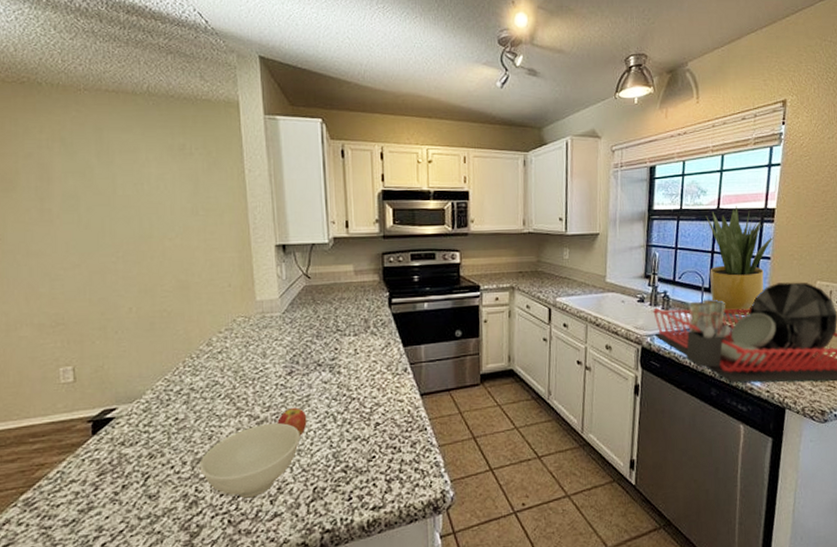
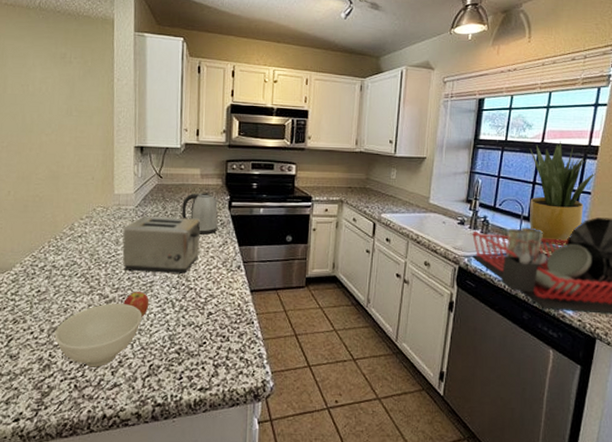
toaster: none [270,320,360,386] -> present [122,215,201,274]
kettle: none [336,289,377,338] -> present [182,191,218,235]

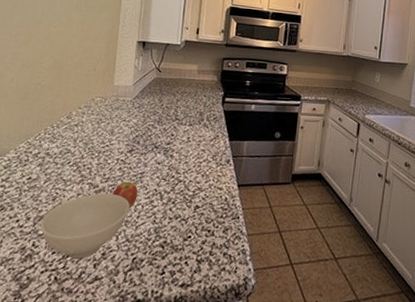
toaster: present [122,215,201,274] -> none [115,107,195,166]
kettle: present [182,191,218,235] -> none [176,87,213,128]

